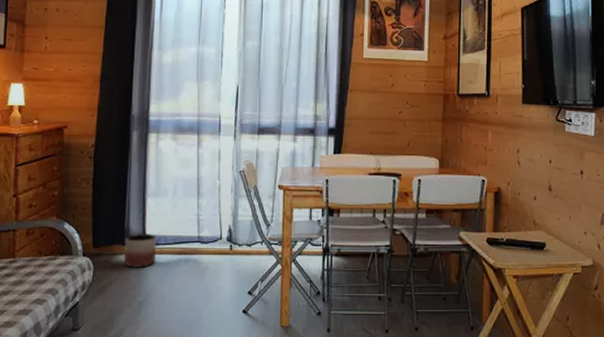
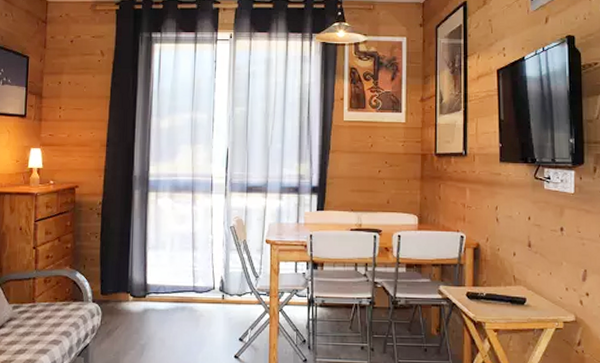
planter: present [124,234,156,268] -> none [128,283,156,314]

